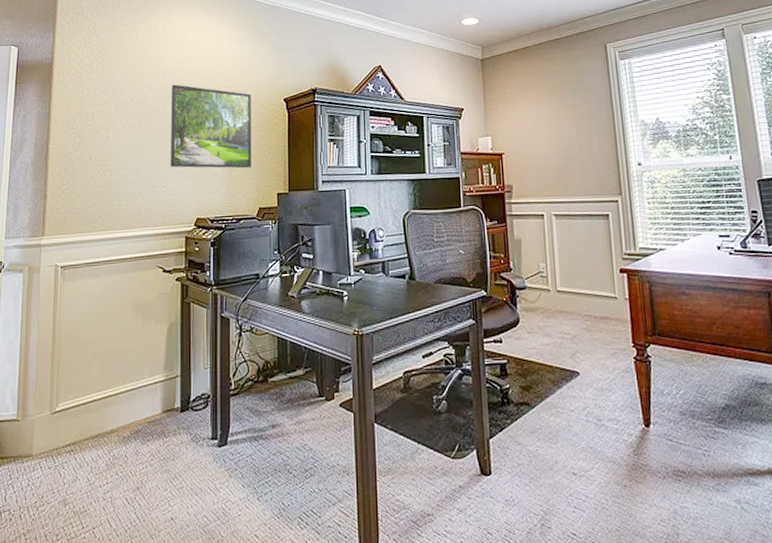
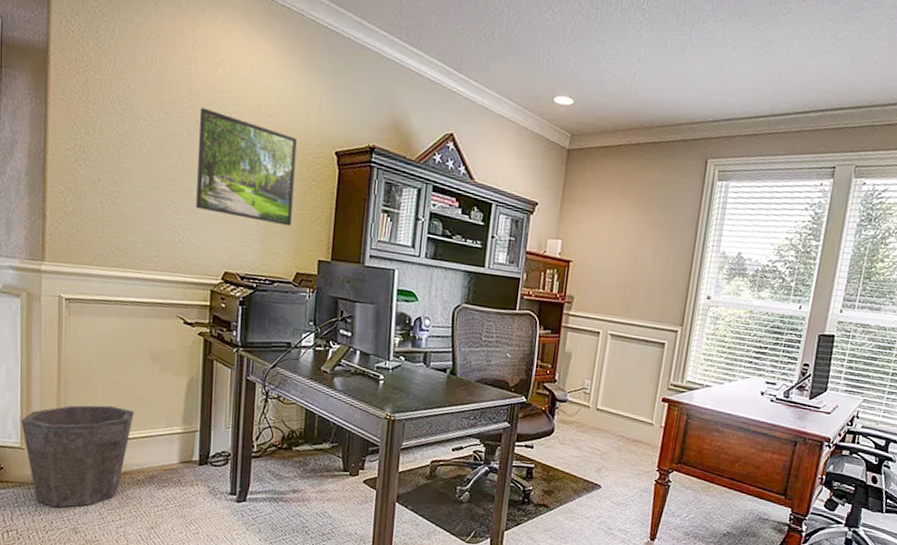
waste bin: none [18,363,120,480] -> present [21,405,134,508]

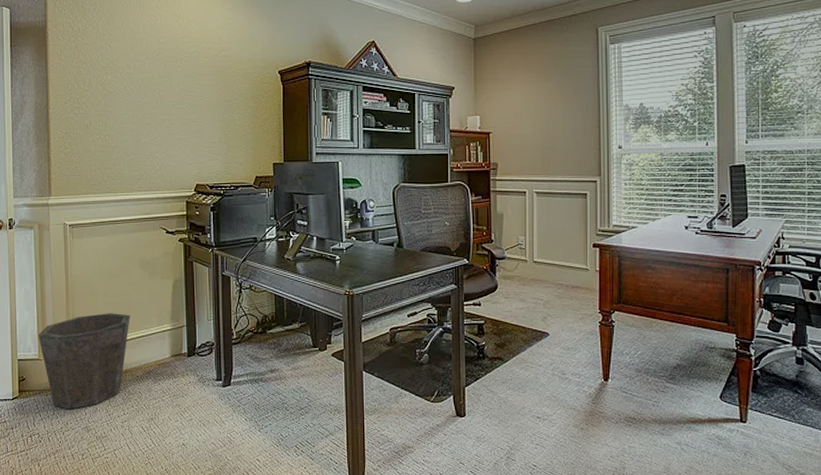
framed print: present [196,107,297,226] -> none [166,52,248,138]

